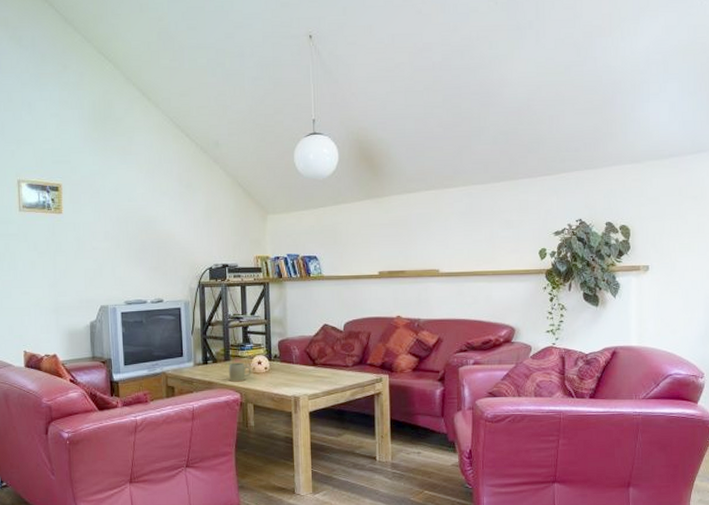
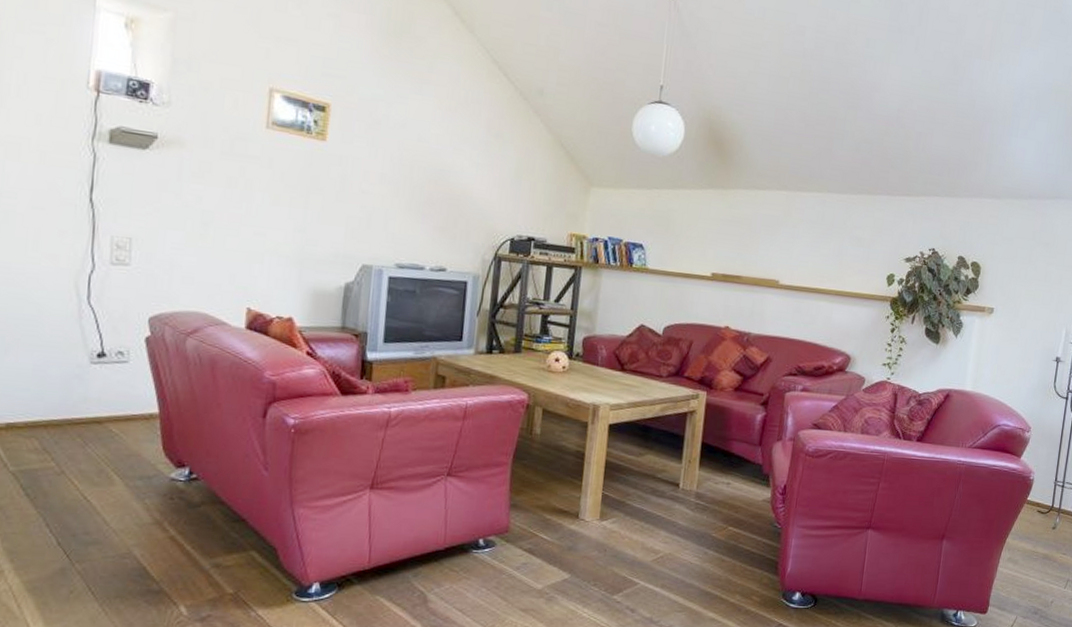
mug: present [228,362,251,382] -> none [516,356,546,380]

